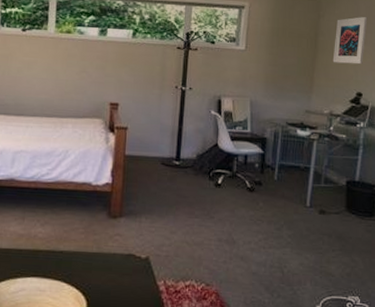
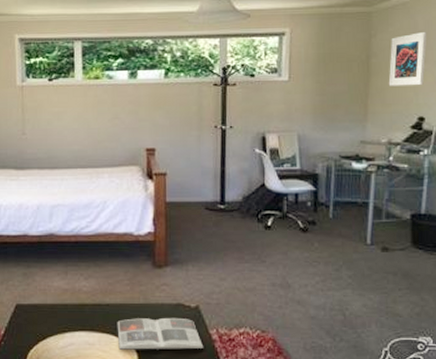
magazine: none [68,266,151,299] -> present [117,317,204,350]

